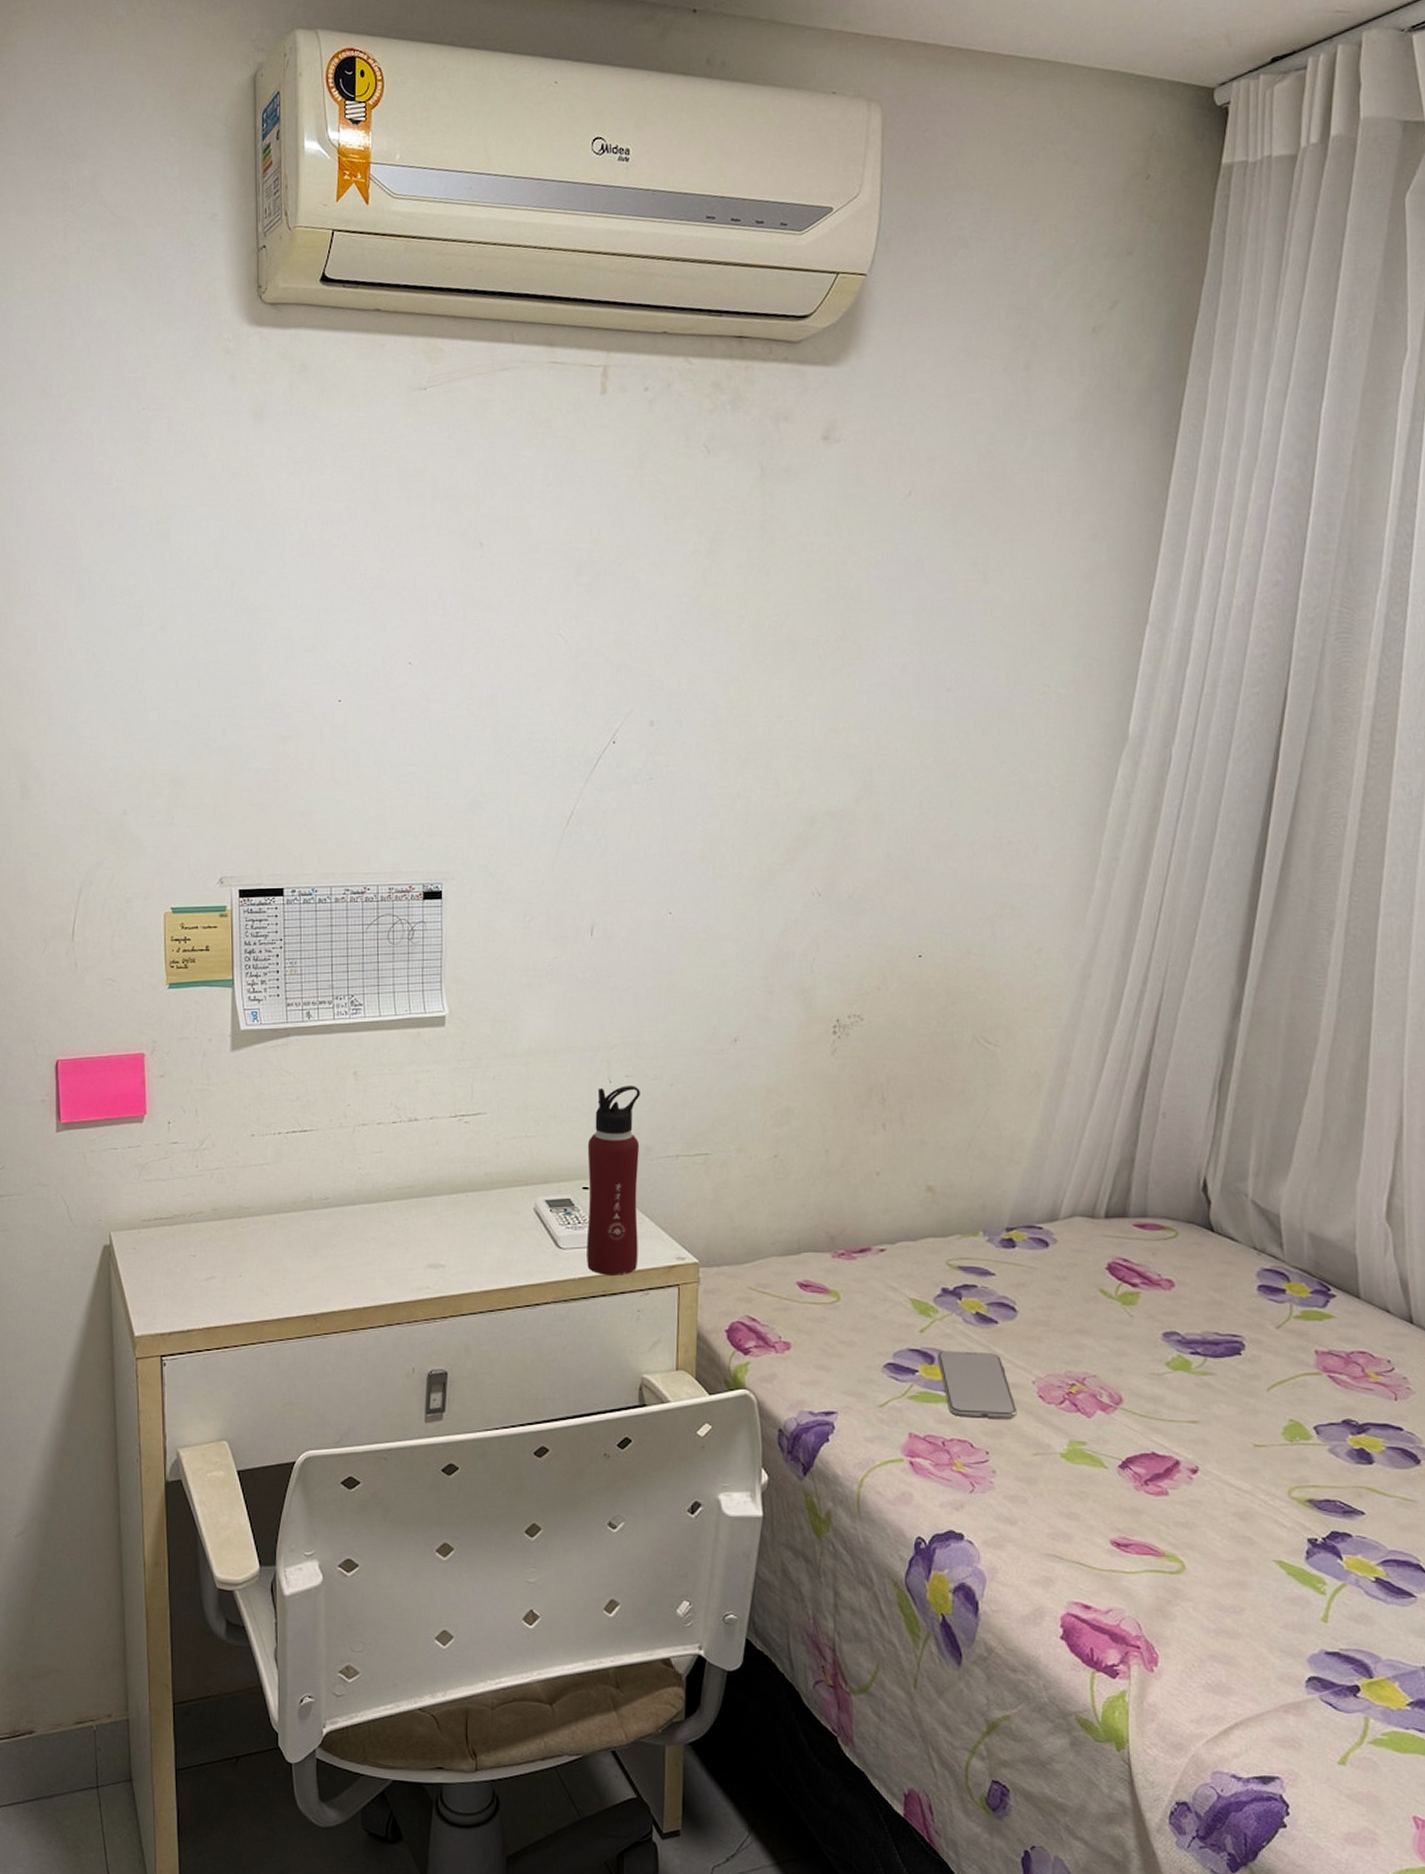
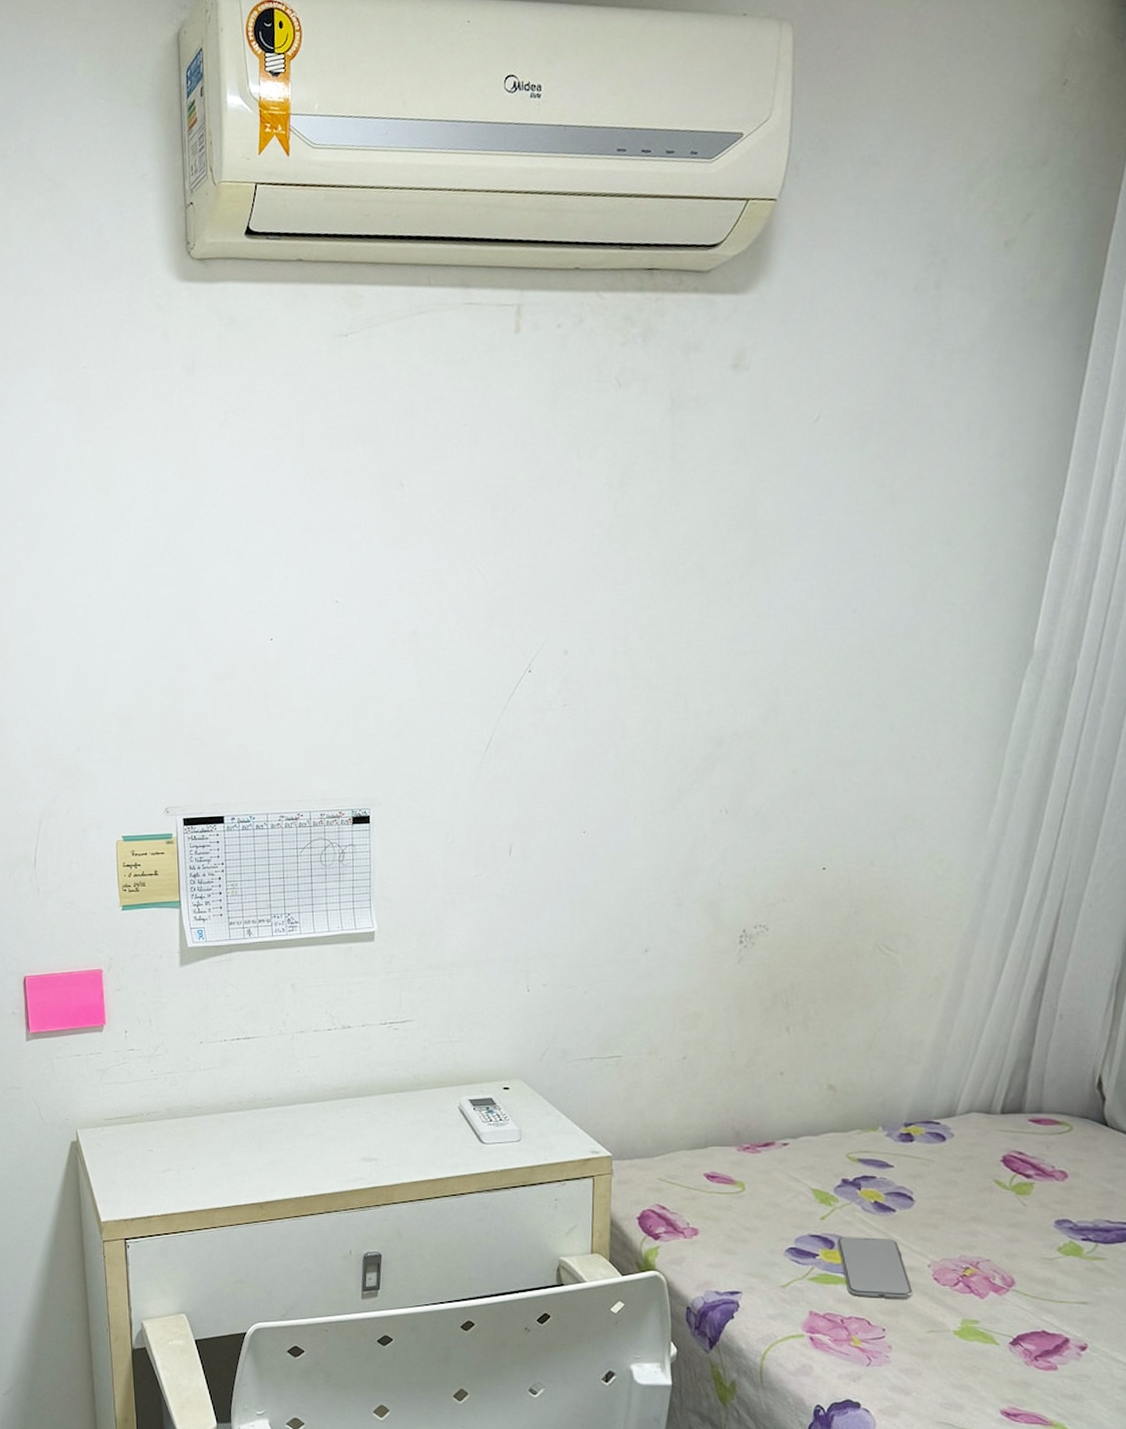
water bottle: present [586,1086,640,1277] -> none [507,994,557,1169]

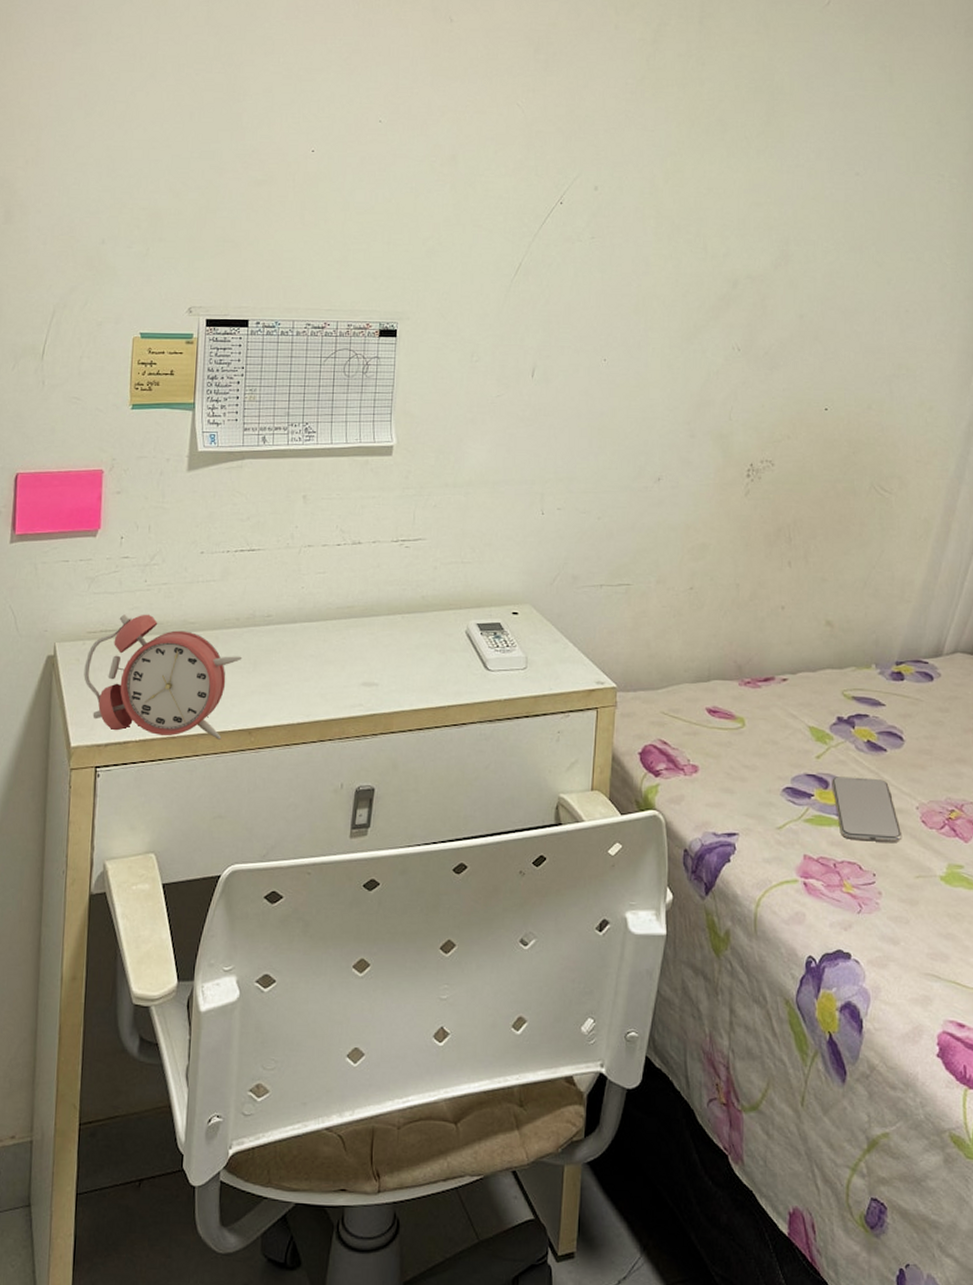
alarm clock: none [105,1101,248,1213] -> present [84,614,242,740]

